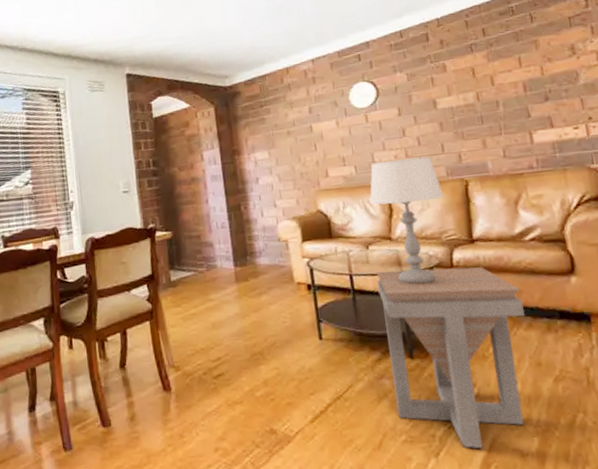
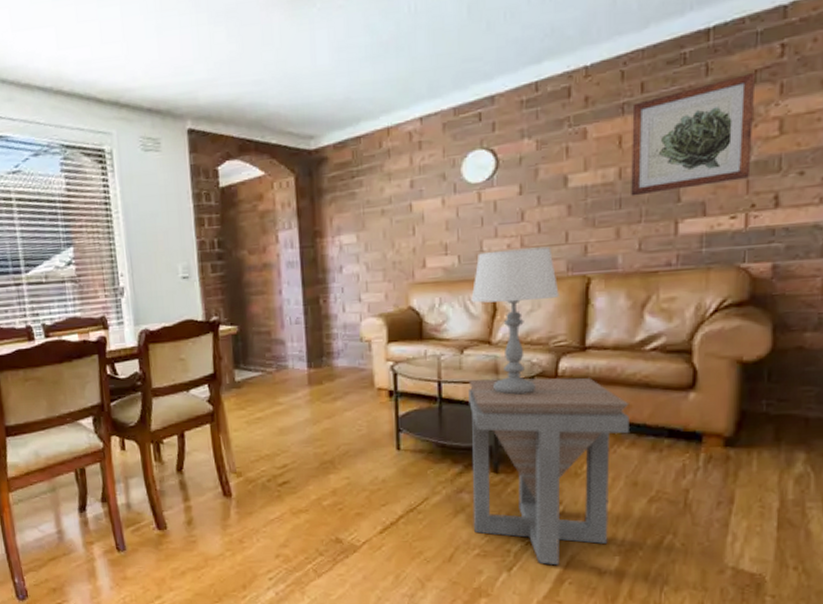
wall art: none [478,18,583,114] -> present [631,72,755,197]

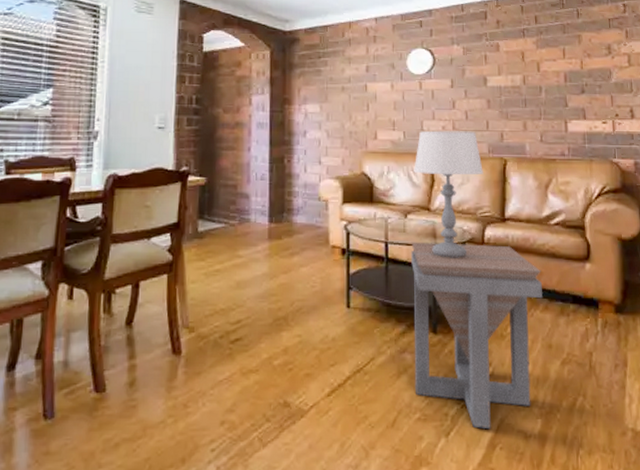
wall art: present [631,72,755,197] -> none [530,20,613,99]

